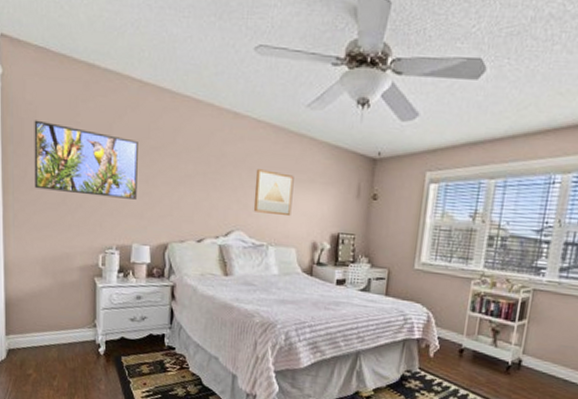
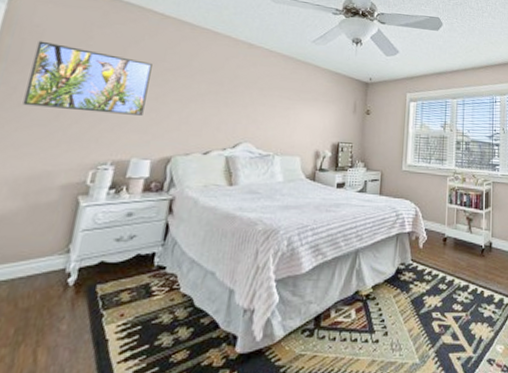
wall art: present [253,169,294,217] -> none [261,89,300,129]

